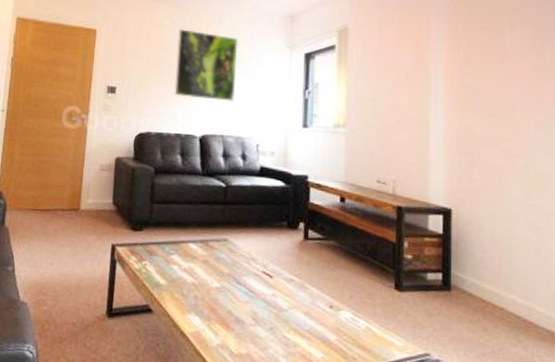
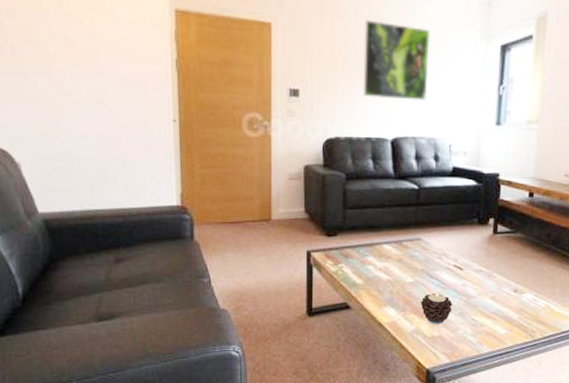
candle: none [227,302,262,340] -> present [420,293,453,324]

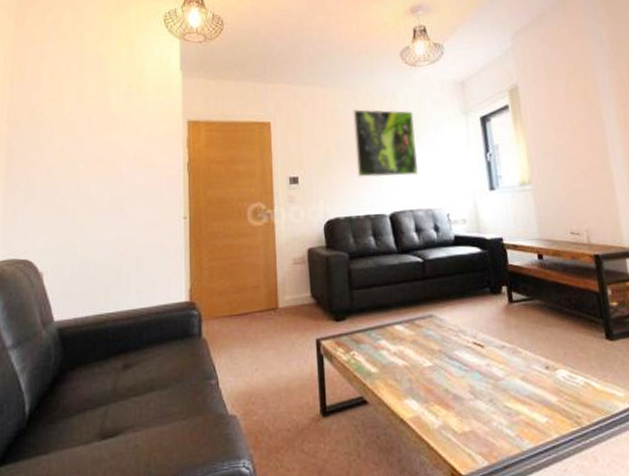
candle: present [420,293,453,324] -> none [443,377,480,416]

